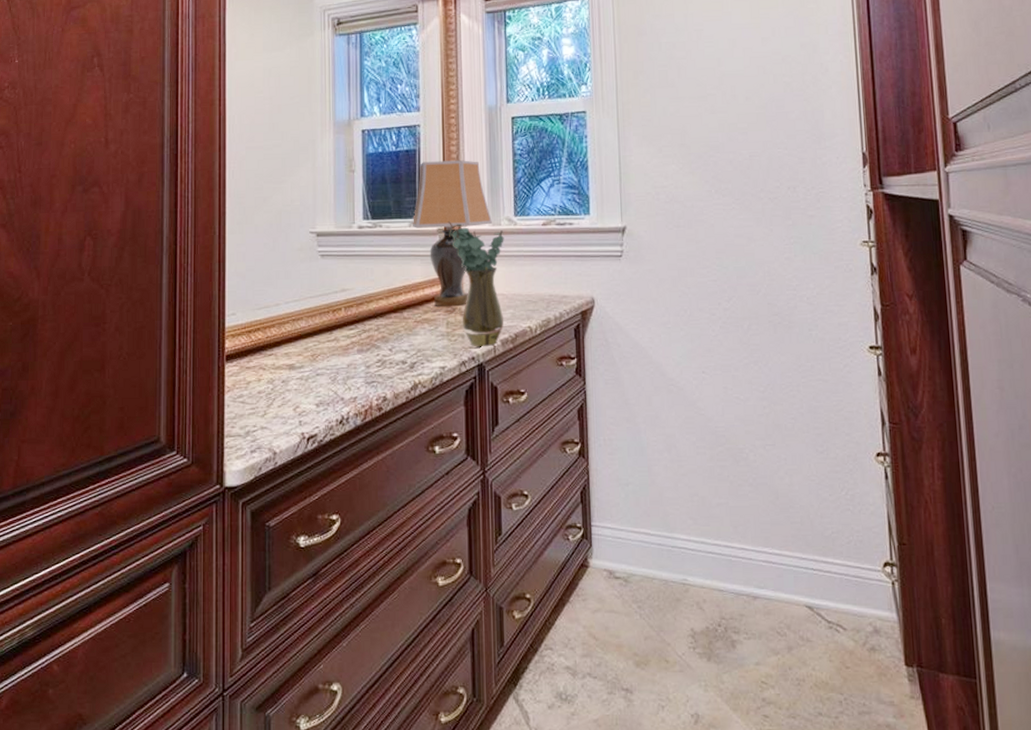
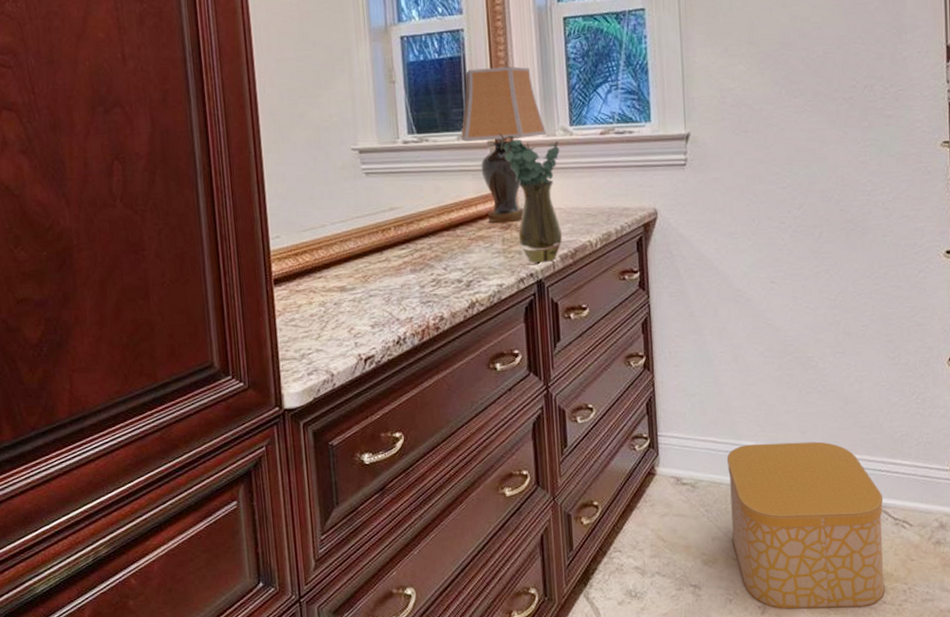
storage box: none [659,536,821,719] -> present [726,441,885,609]

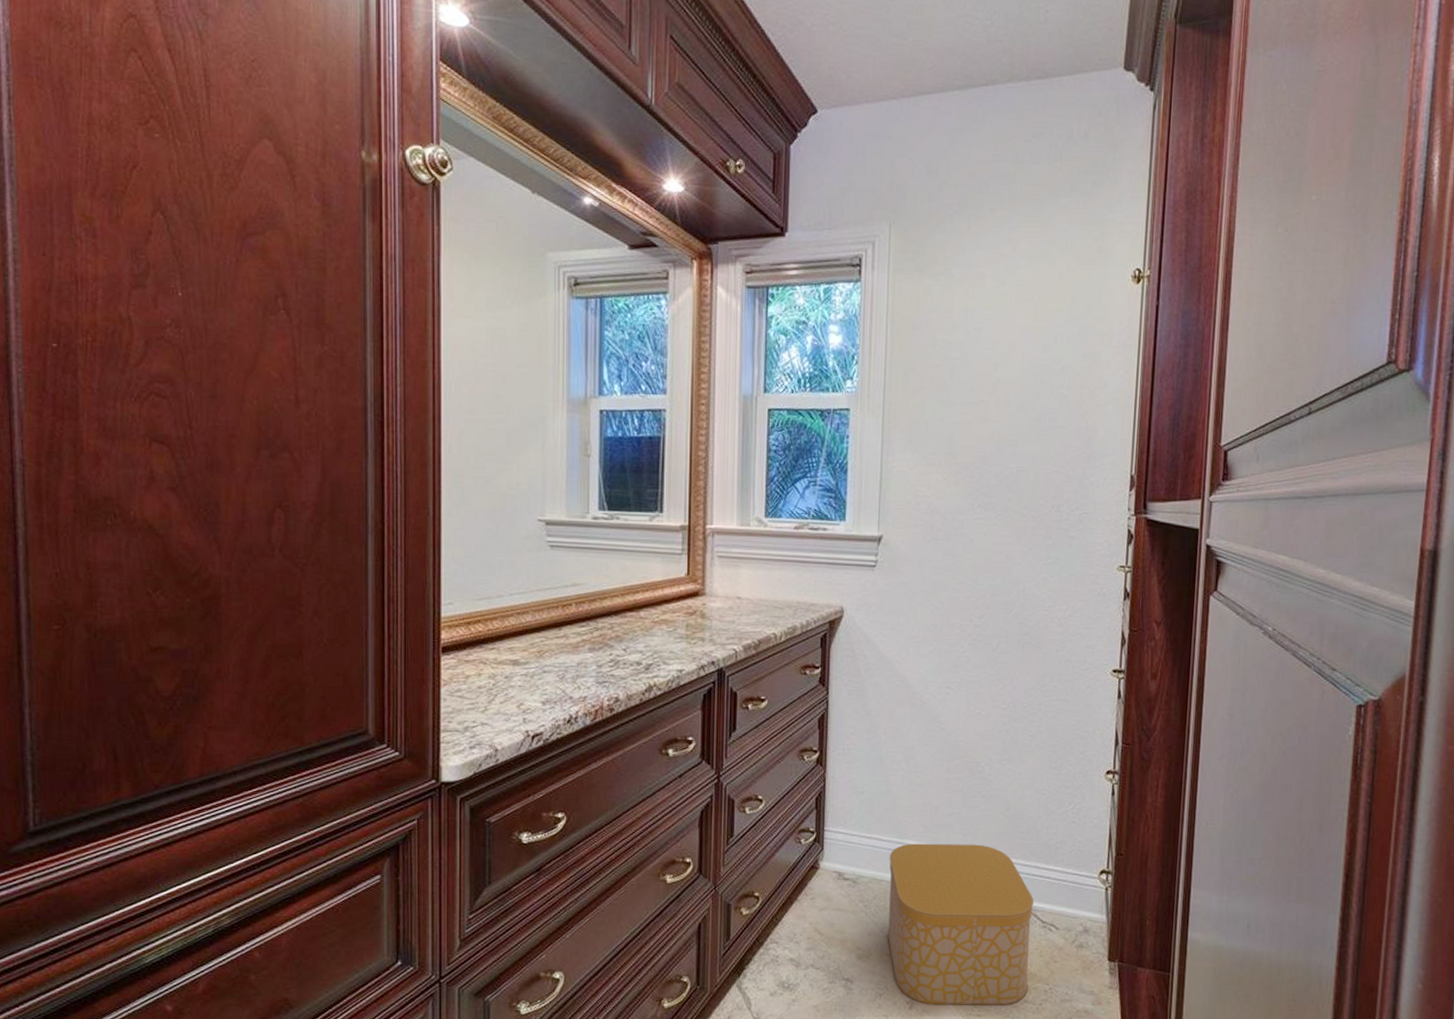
table lamp: present [460,66,546,224] -> none [652,451,741,609]
vase: present [498,132,563,264] -> none [692,517,753,652]

